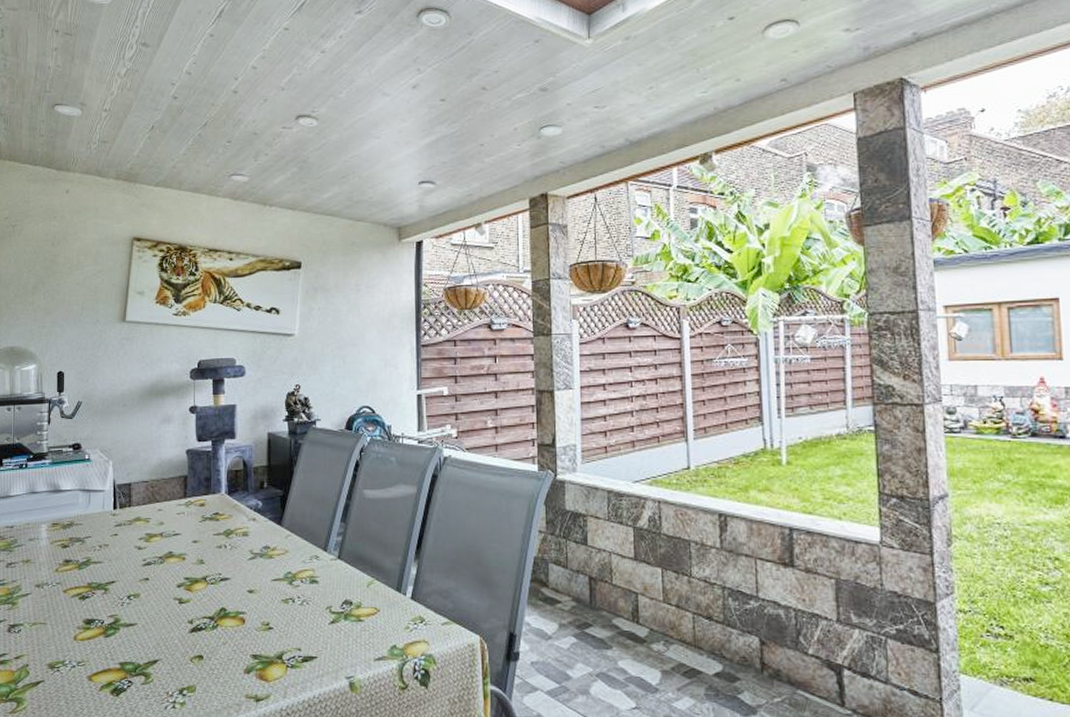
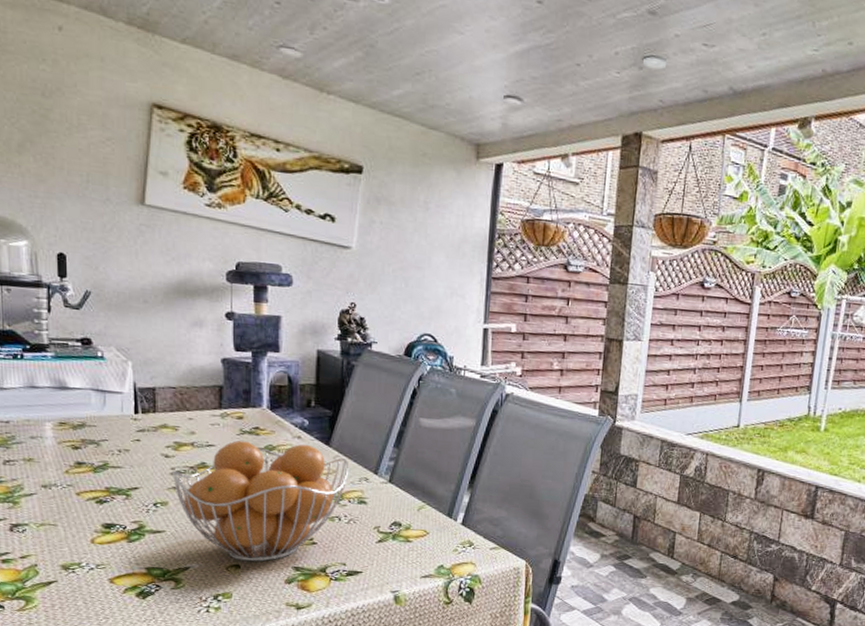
fruit basket: none [143,526,300,652] -> present [171,440,349,562]

